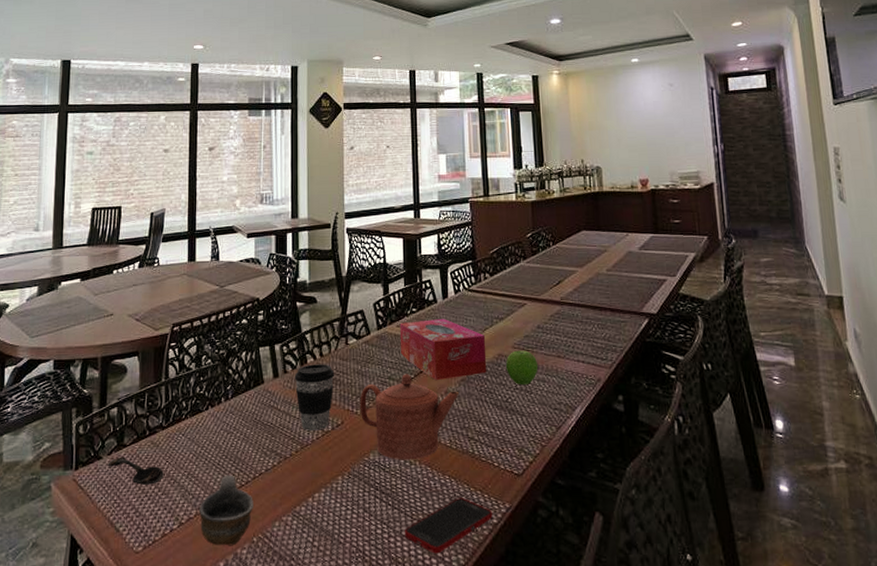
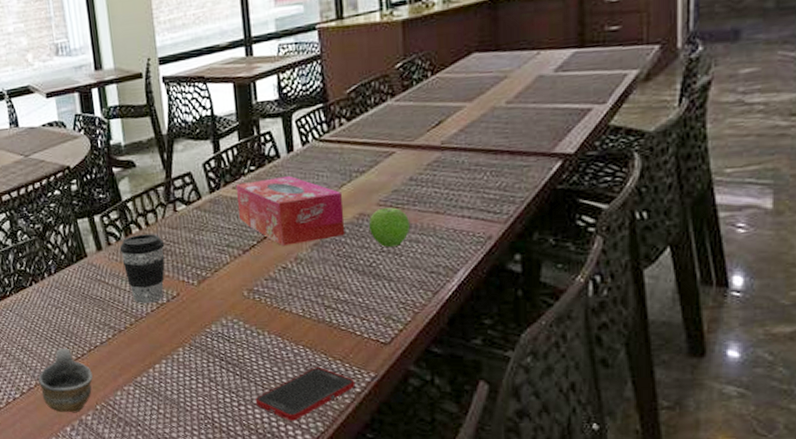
teapot: present [359,374,458,460] -> none [195,240,311,331]

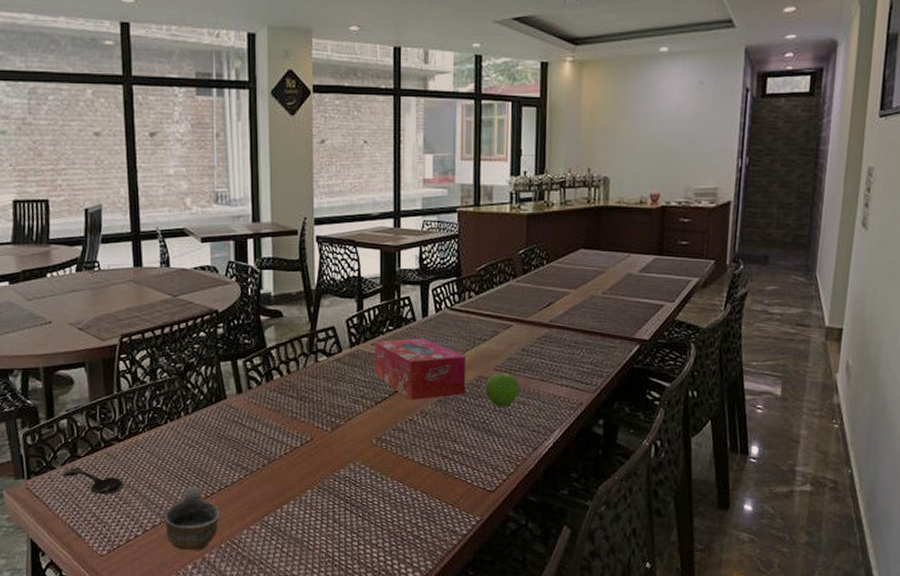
coffee cup: present [119,234,165,303] -> none [259,381,304,446]
cell phone: present [255,368,356,421] -> none [374,511,463,560]

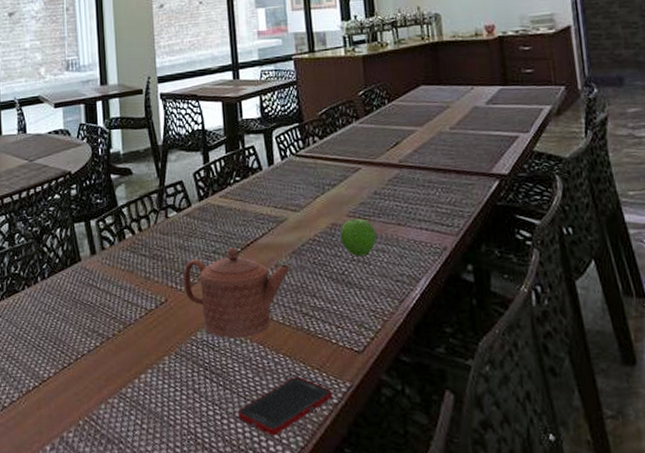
cup: present [164,486,220,551] -> none [22,356,78,430]
teapot: none [330,393,434,476] -> present [183,247,290,339]
tissue box: present [374,337,466,401] -> none [222,186,320,254]
cell phone: none [374,511,463,560] -> present [237,377,333,436]

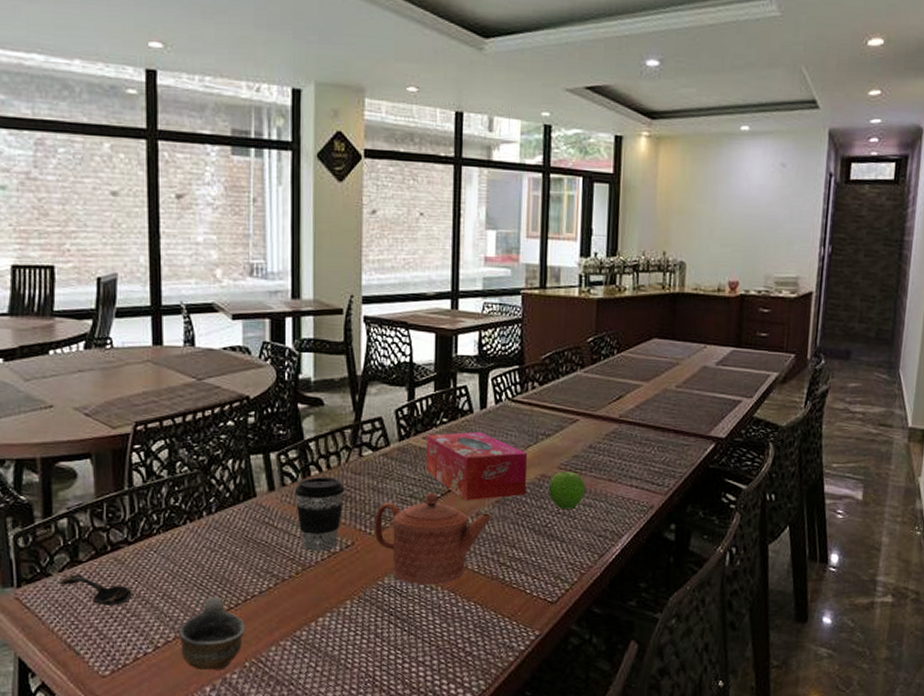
cup: none [22,356,78,430] -> present [179,596,245,671]
coffee cup: none [112,239,156,309] -> present [294,477,345,551]
tissue box: none [222,186,320,254] -> present [425,431,528,501]
cell phone: present [237,377,333,436] -> none [420,625,521,679]

